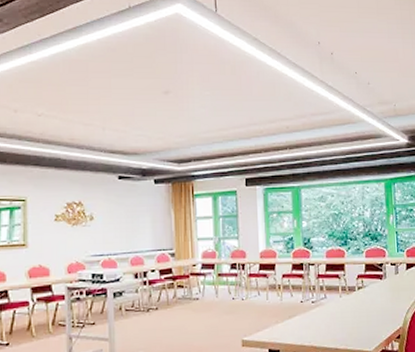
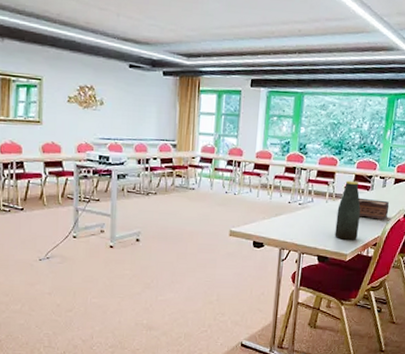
bottle: none [353,271,379,336] -> present [334,180,361,240]
tissue box: none [372,288,406,310] -> present [358,197,390,221]

